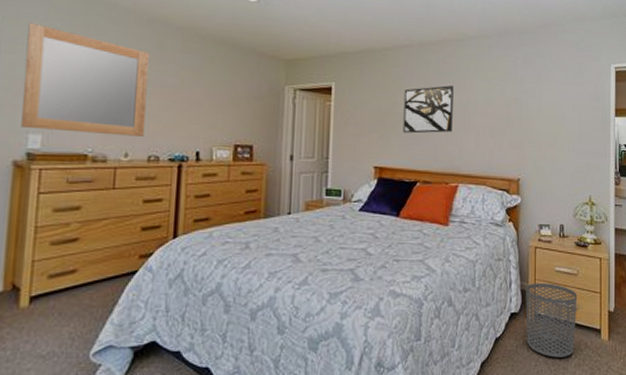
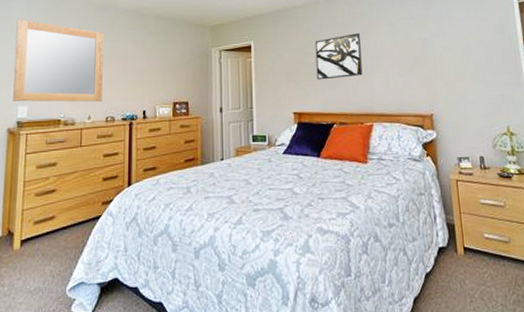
waste bin: present [525,283,578,358] -> none [451,216,511,294]

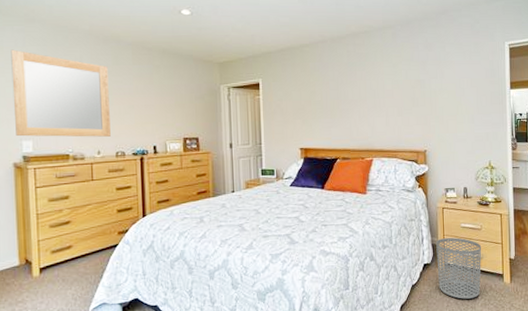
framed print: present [315,33,363,80] -> none [321,73,365,118]
waste bin: none [451,216,511,294] -> present [436,237,482,299]

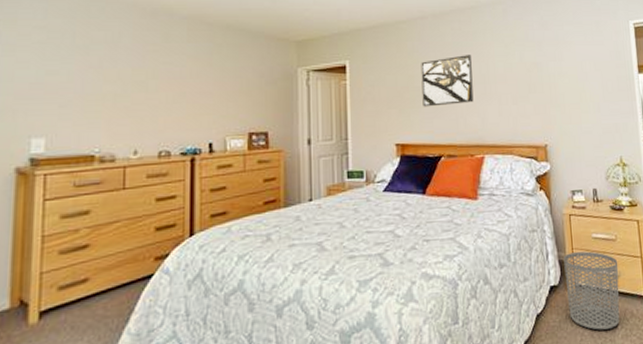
home mirror: present [11,49,111,137] -> none [23,22,155,133]
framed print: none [321,73,365,118] -> present [421,55,474,107]

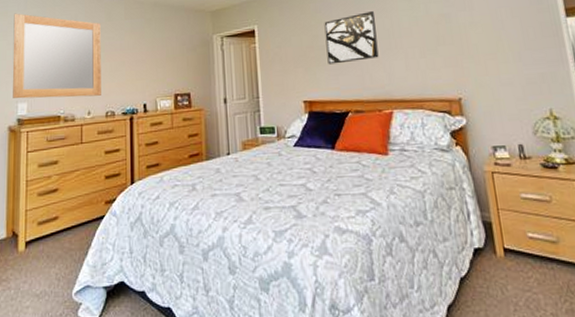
home mirror: none [23,22,155,133] -> present [12,13,101,99]
waste bin: present [563,251,620,330] -> none [487,212,562,301]

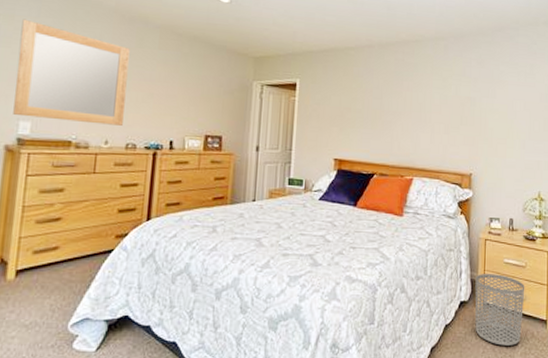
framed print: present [324,11,379,65] -> none [362,84,411,129]
waste bin: none [487,212,562,301] -> present [474,274,525,346]

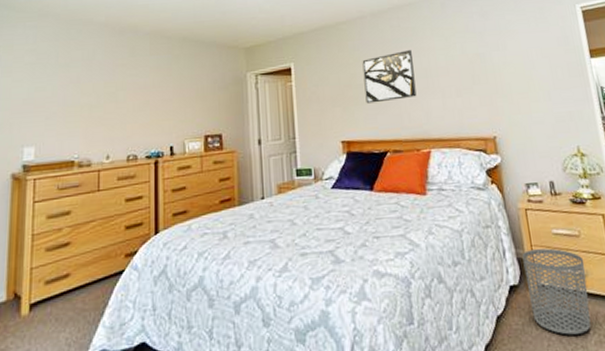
home mirror: present [13,18,130,126] -> none [17,47,123,143]
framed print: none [362,84,411,129] -> present [362,50,417,104]

